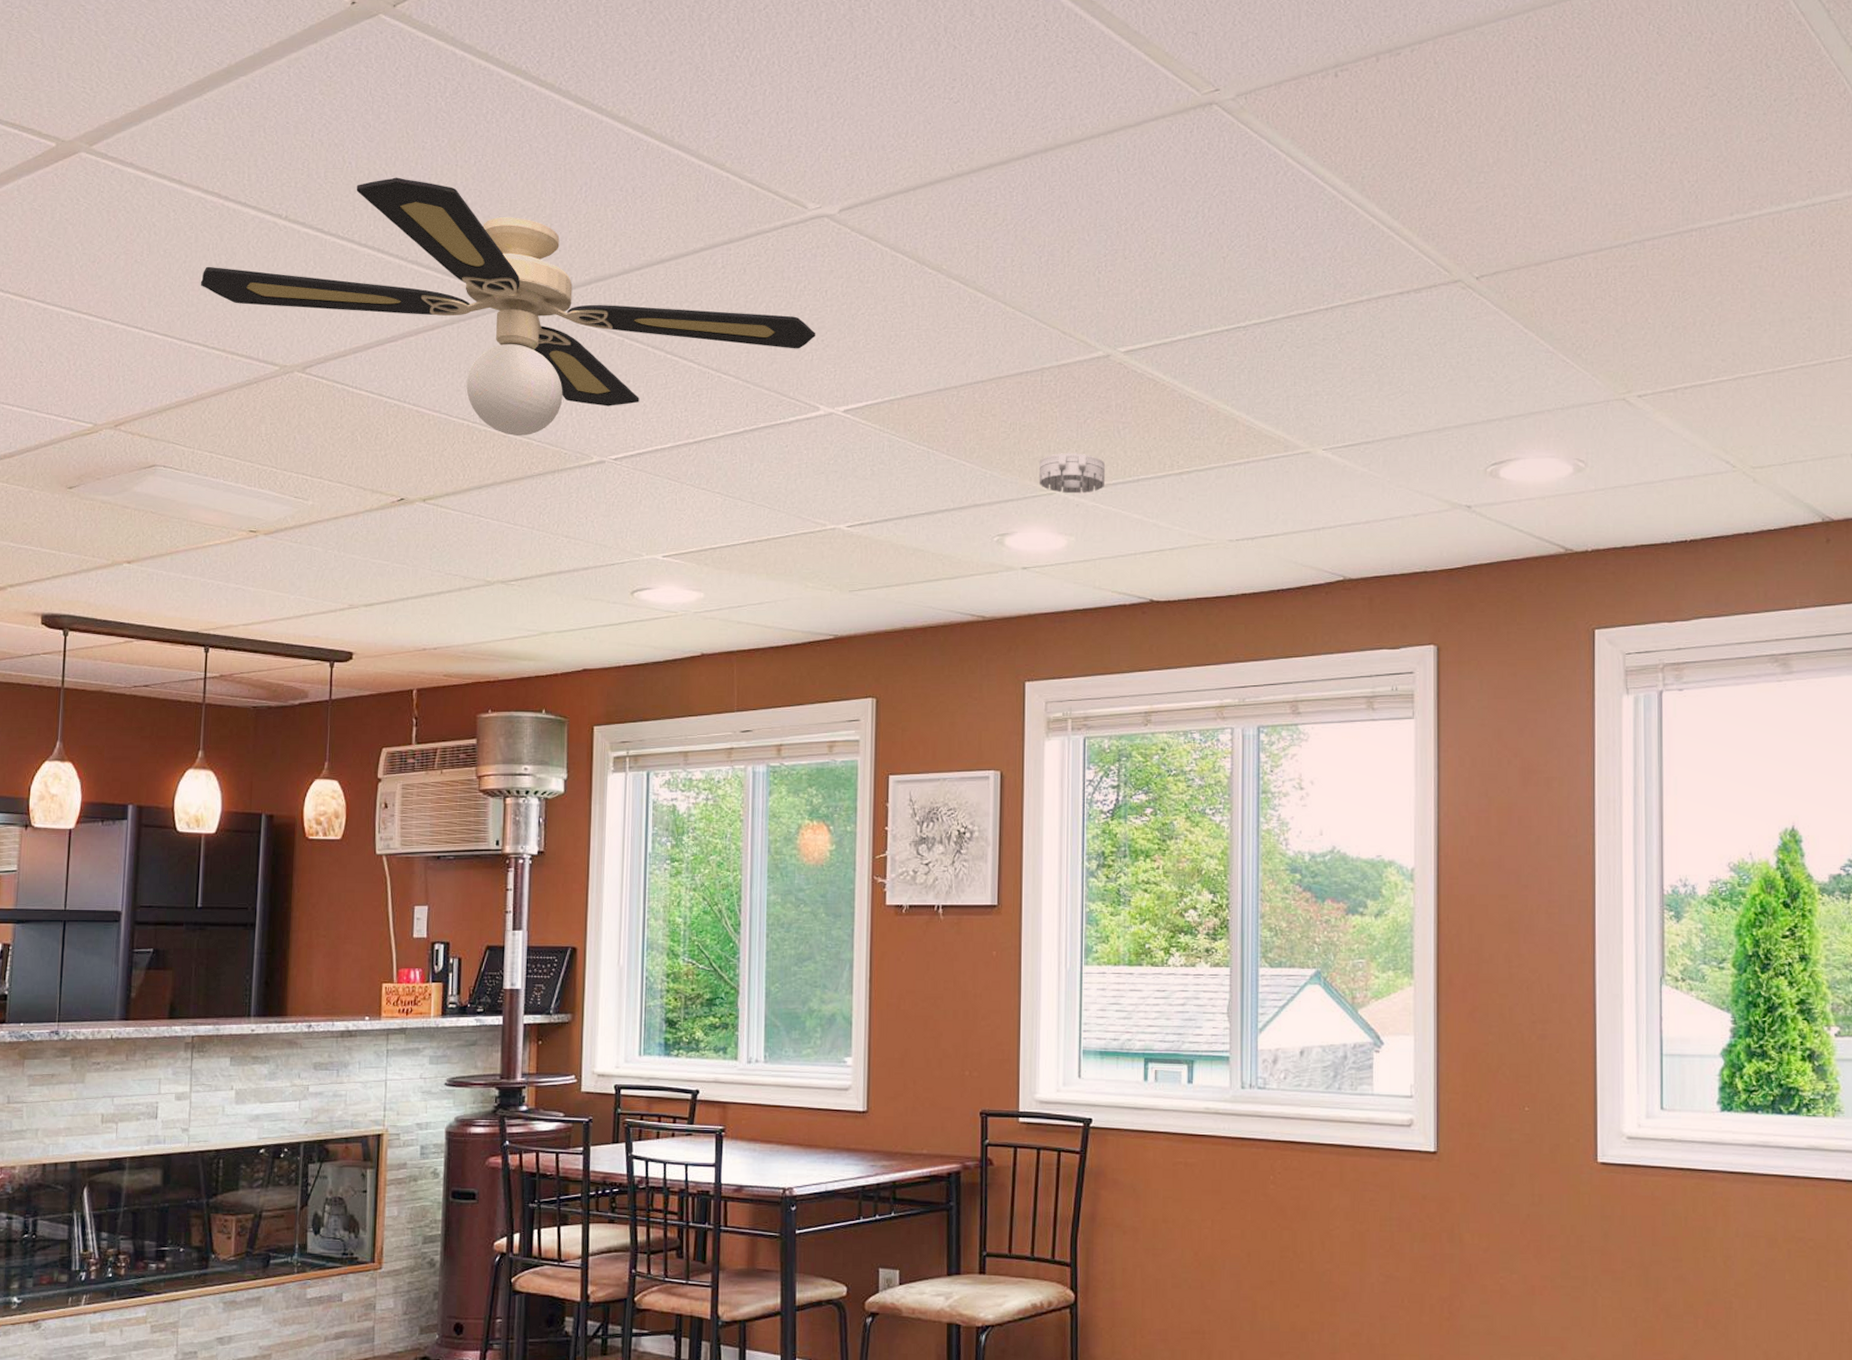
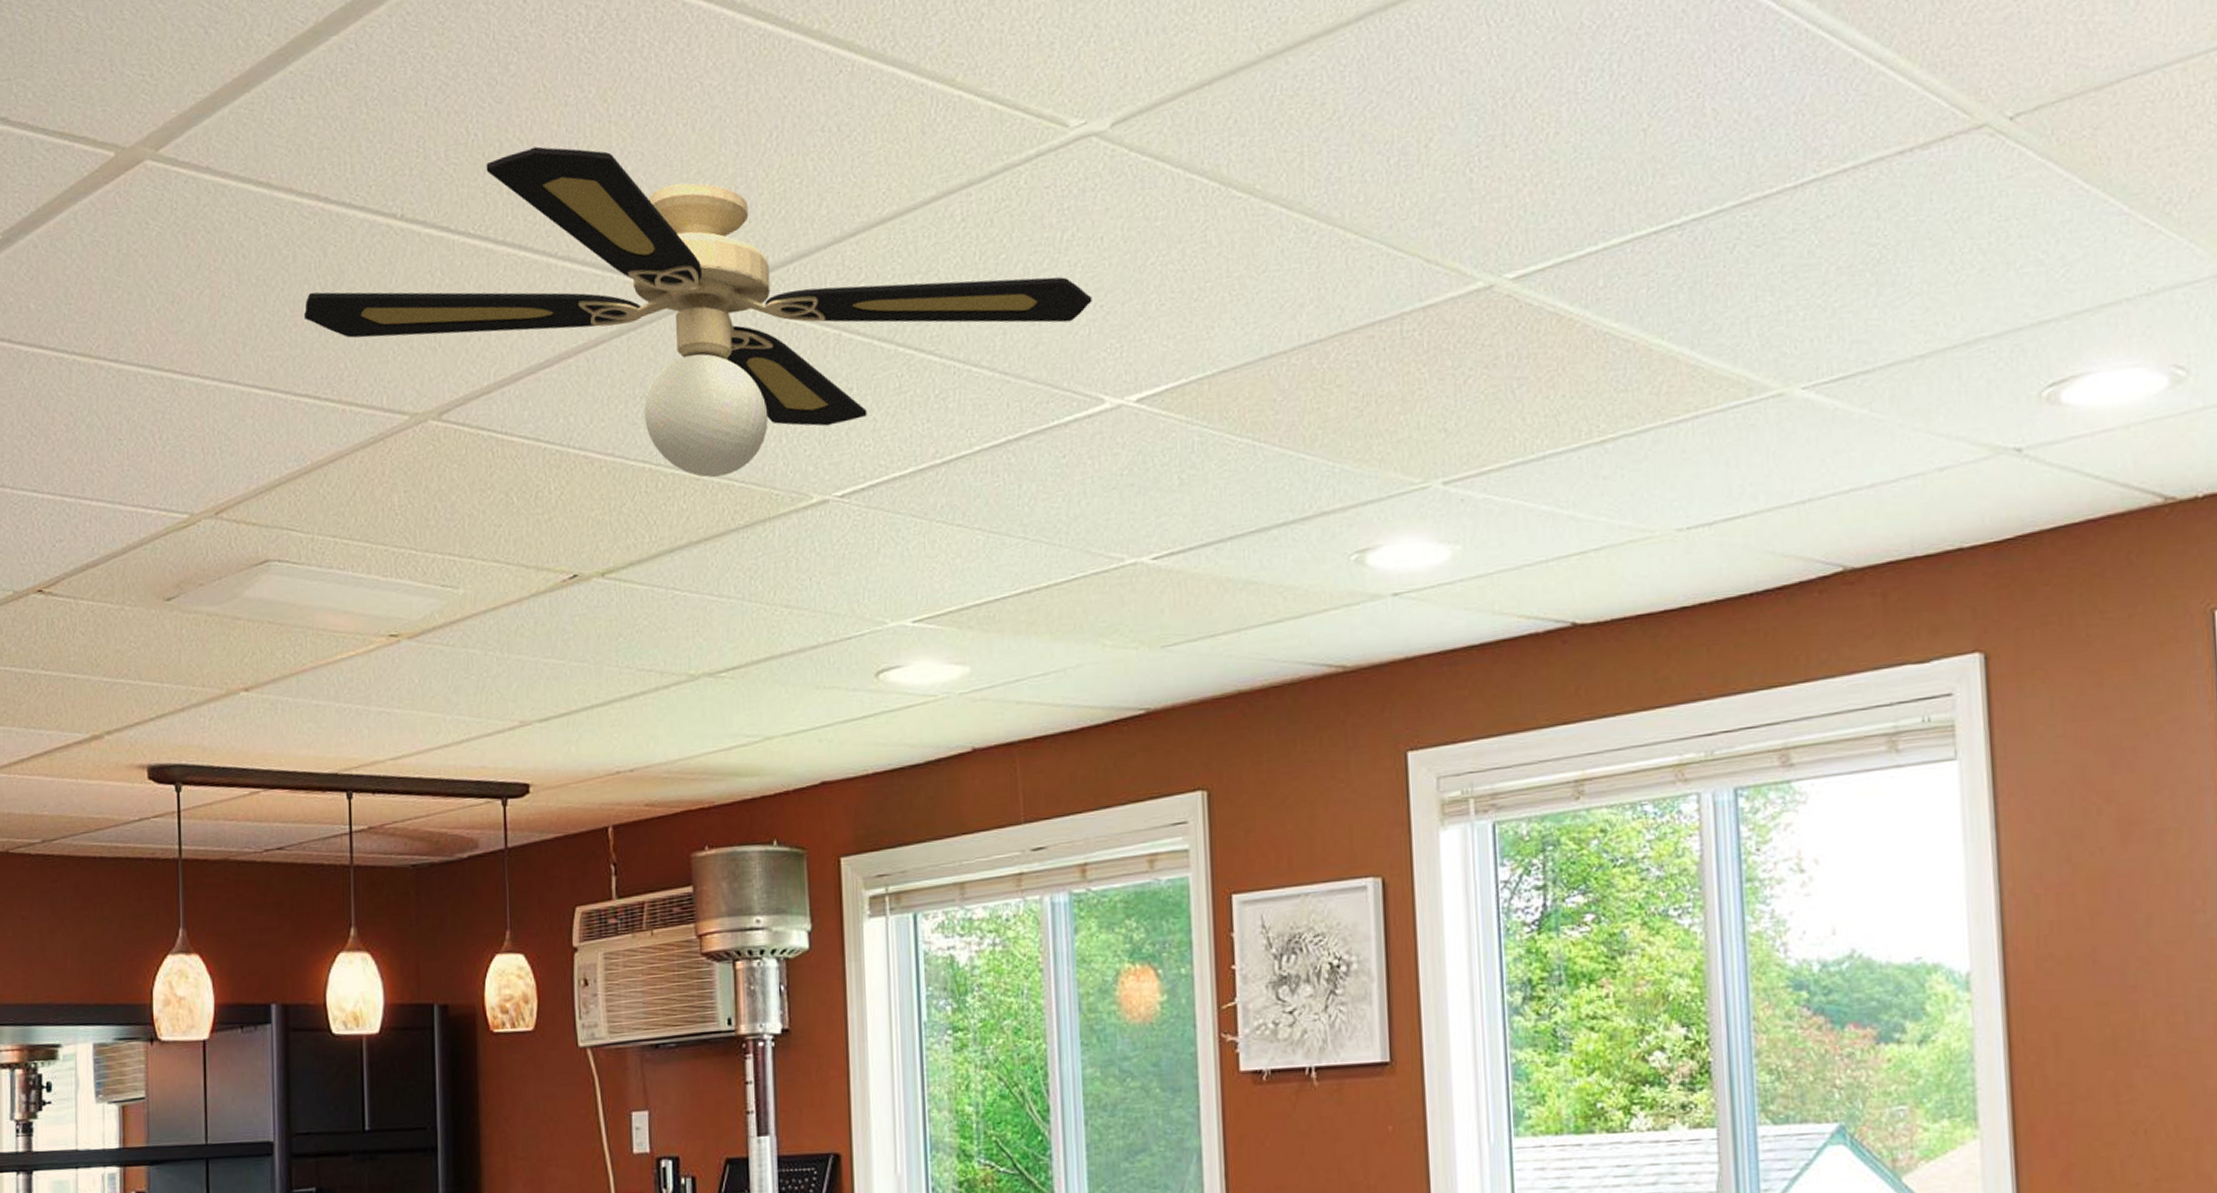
smoke detector: present [1038,452,1106,494] -> none [1405,426,1499,485]

